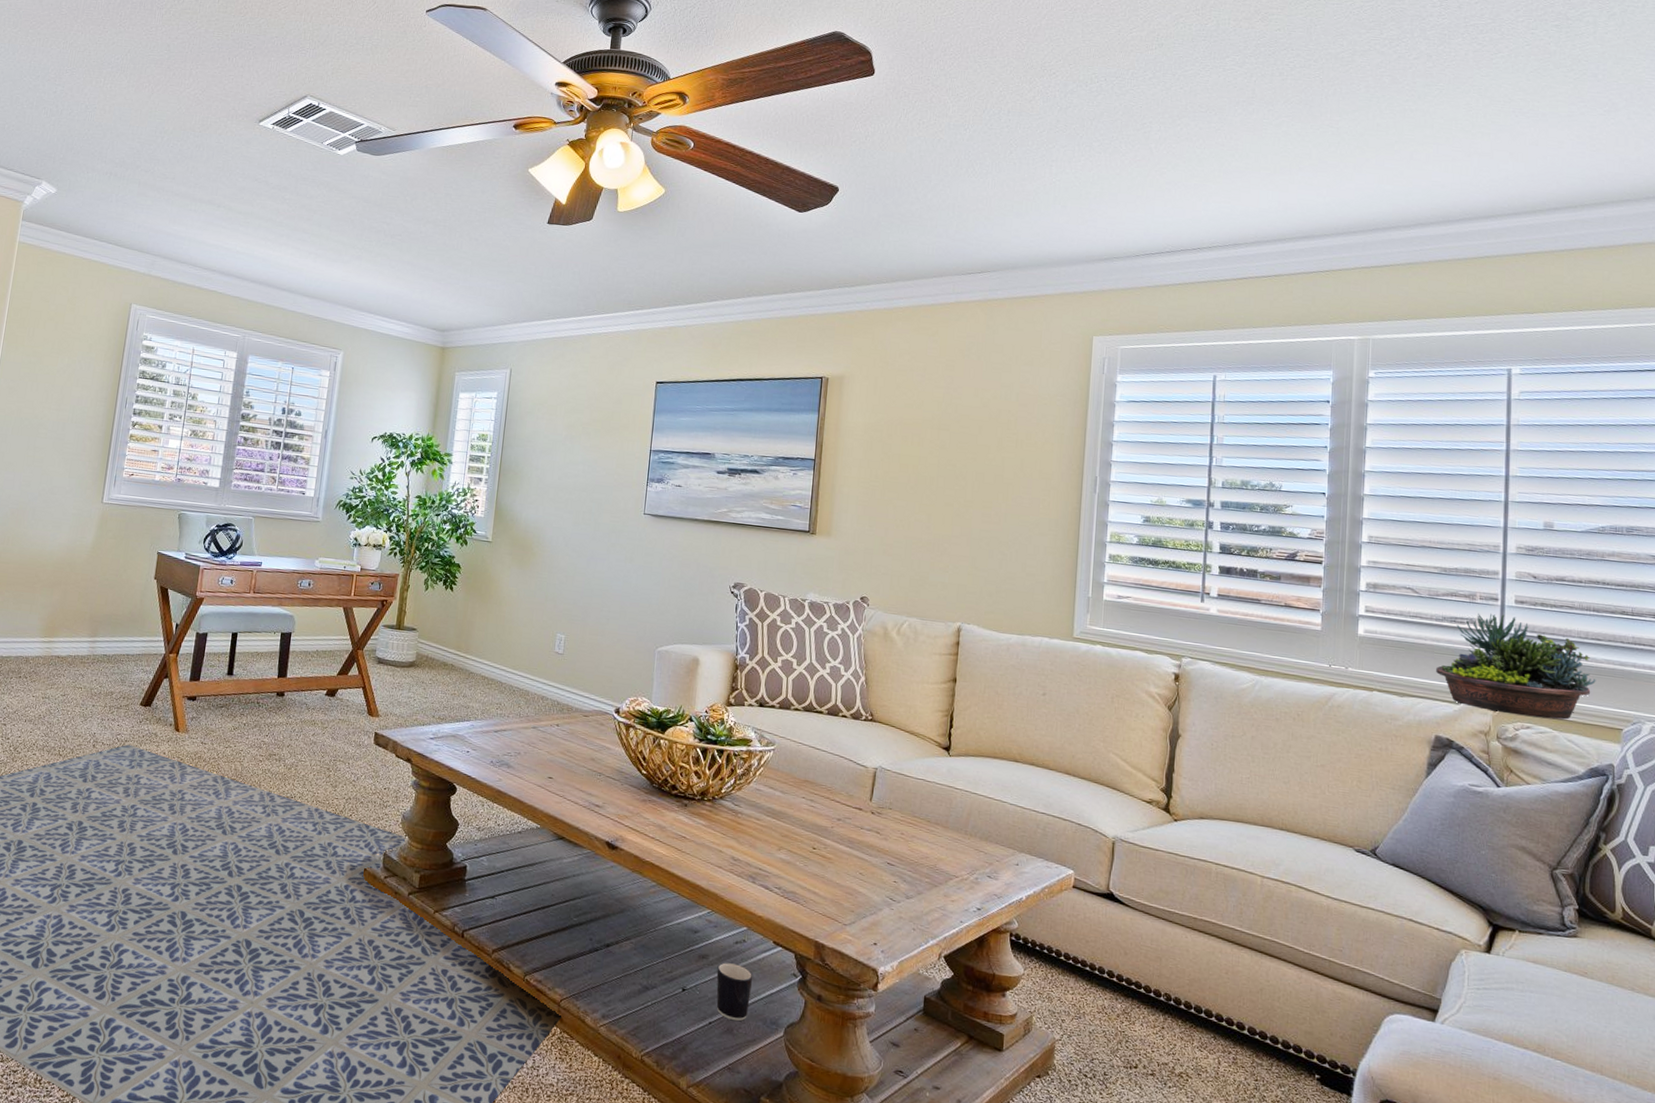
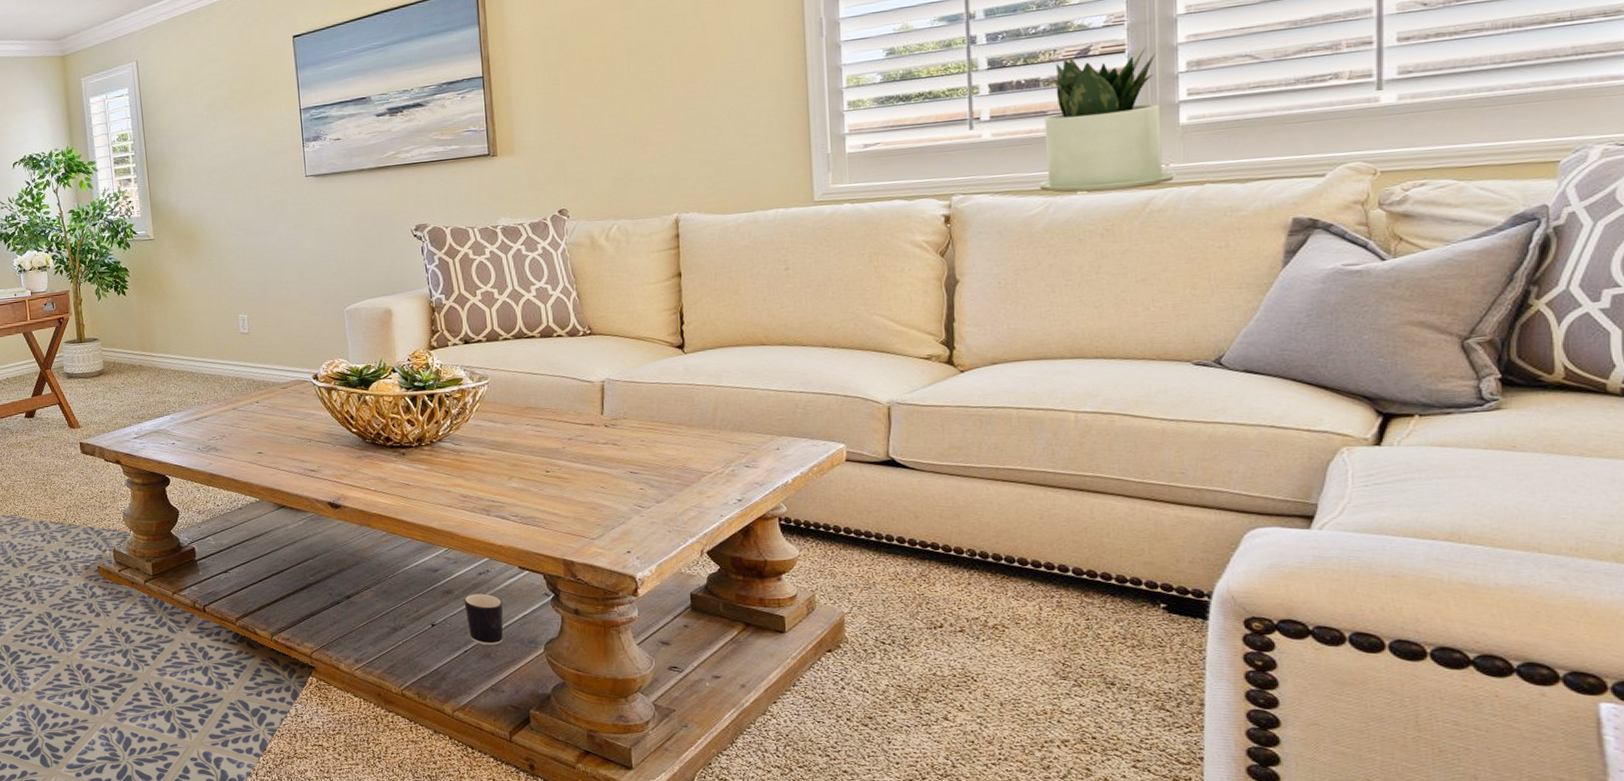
planter: none [1248,559,1354,684] -> present [1037,47,1178,193]
succulent planter: present [1436,612,1596,720] -> none [1290,58,1519,176]

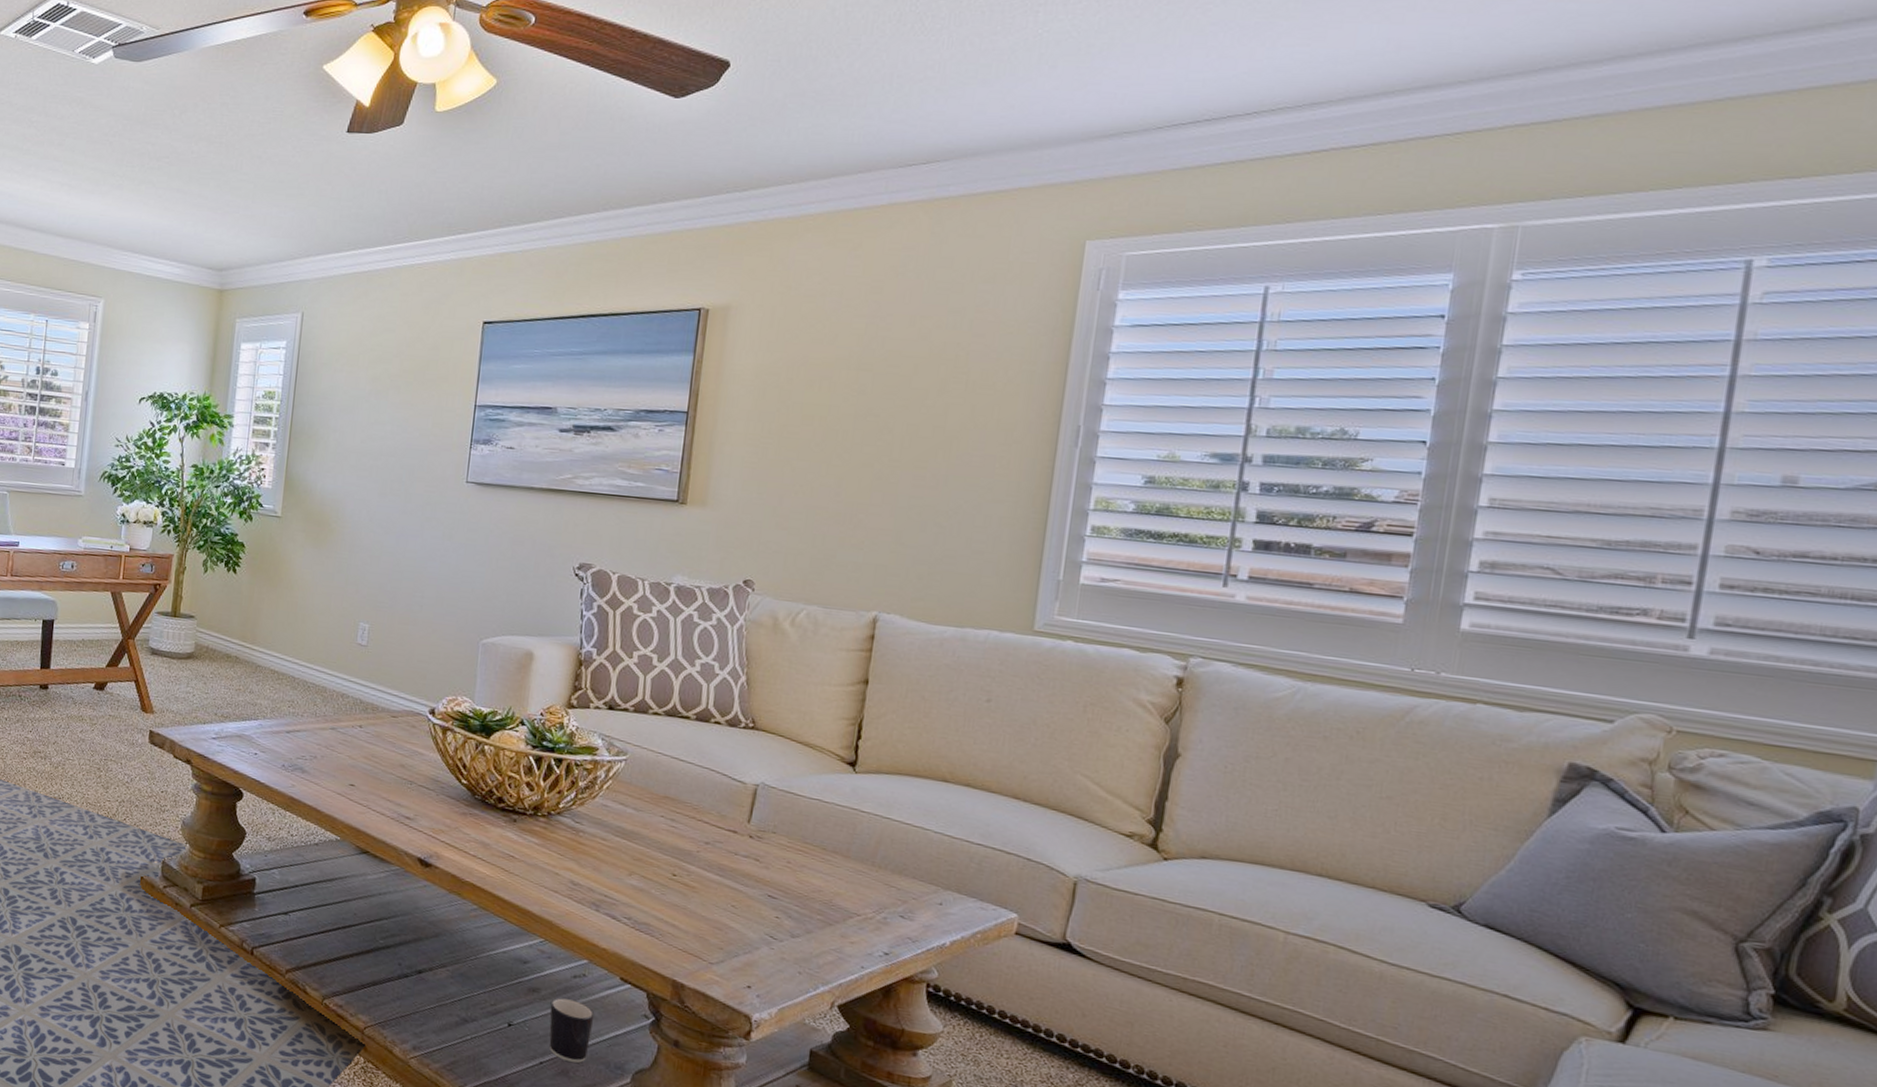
planter: present [1037,47,1178,193] -> none [1287,530,1448,693]

